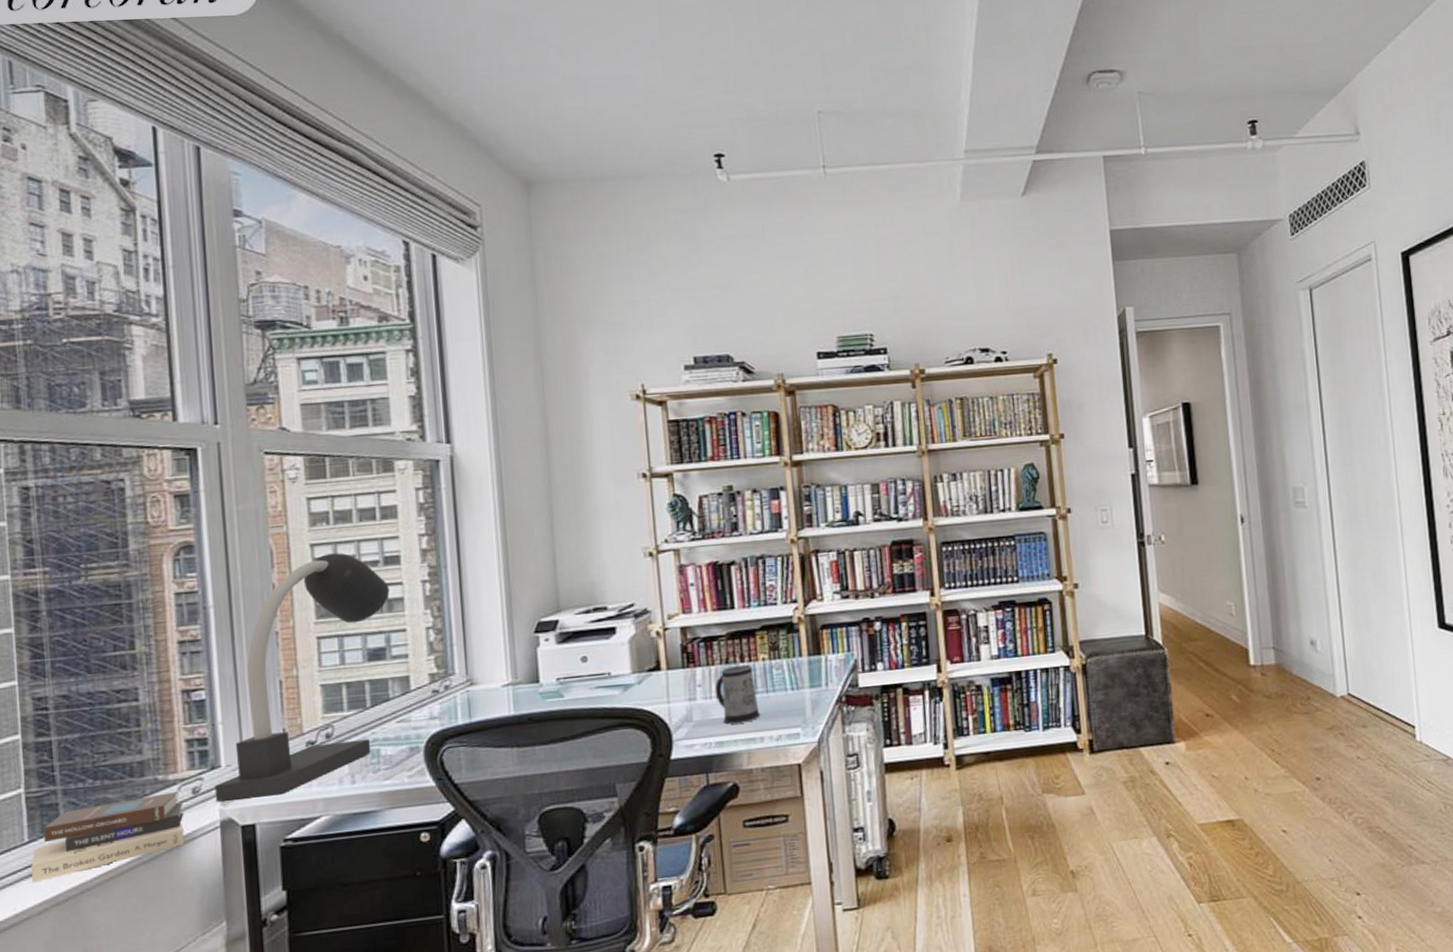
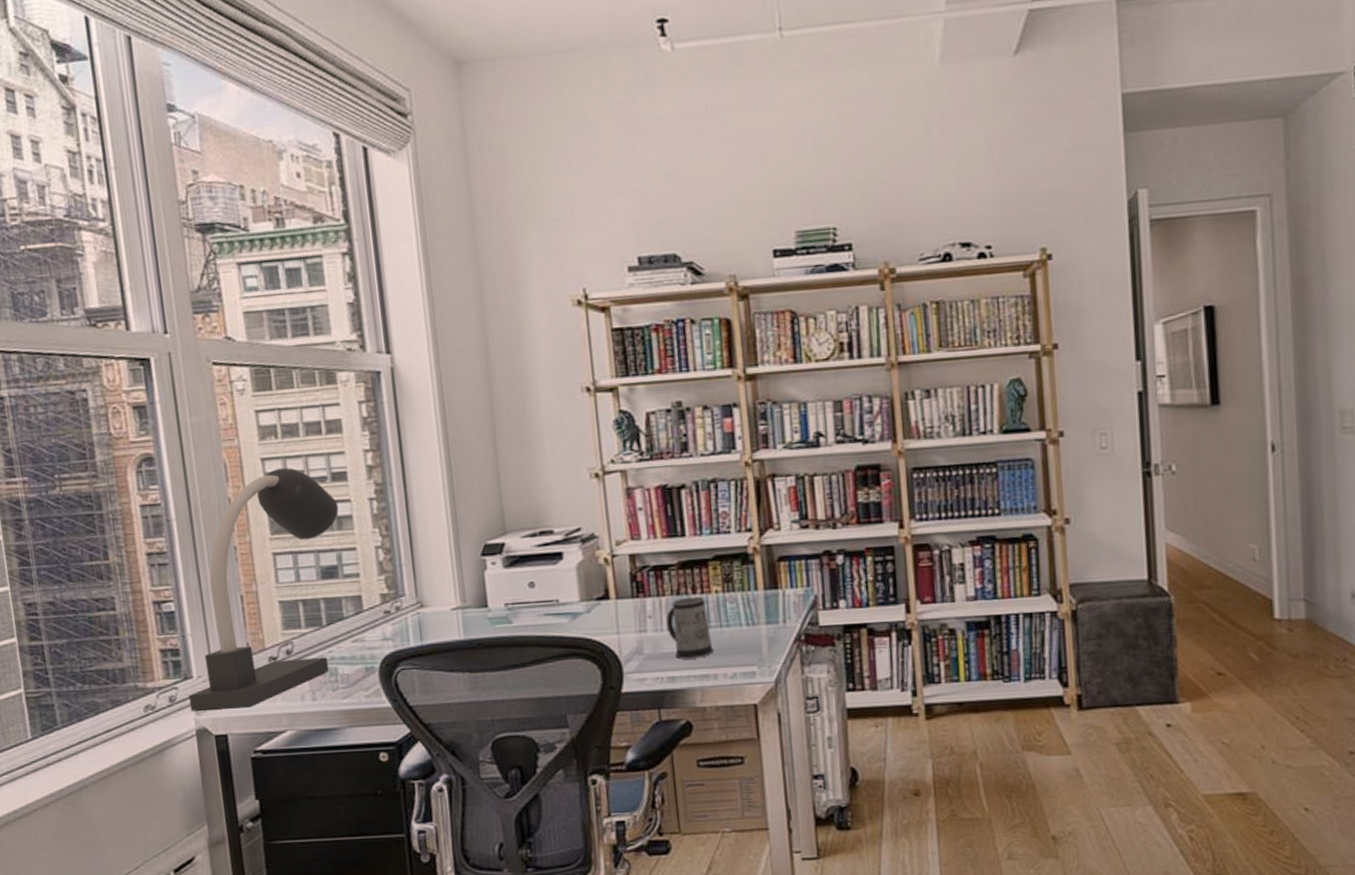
books: present [31,792,185,883] -> none [35,699,166,777]

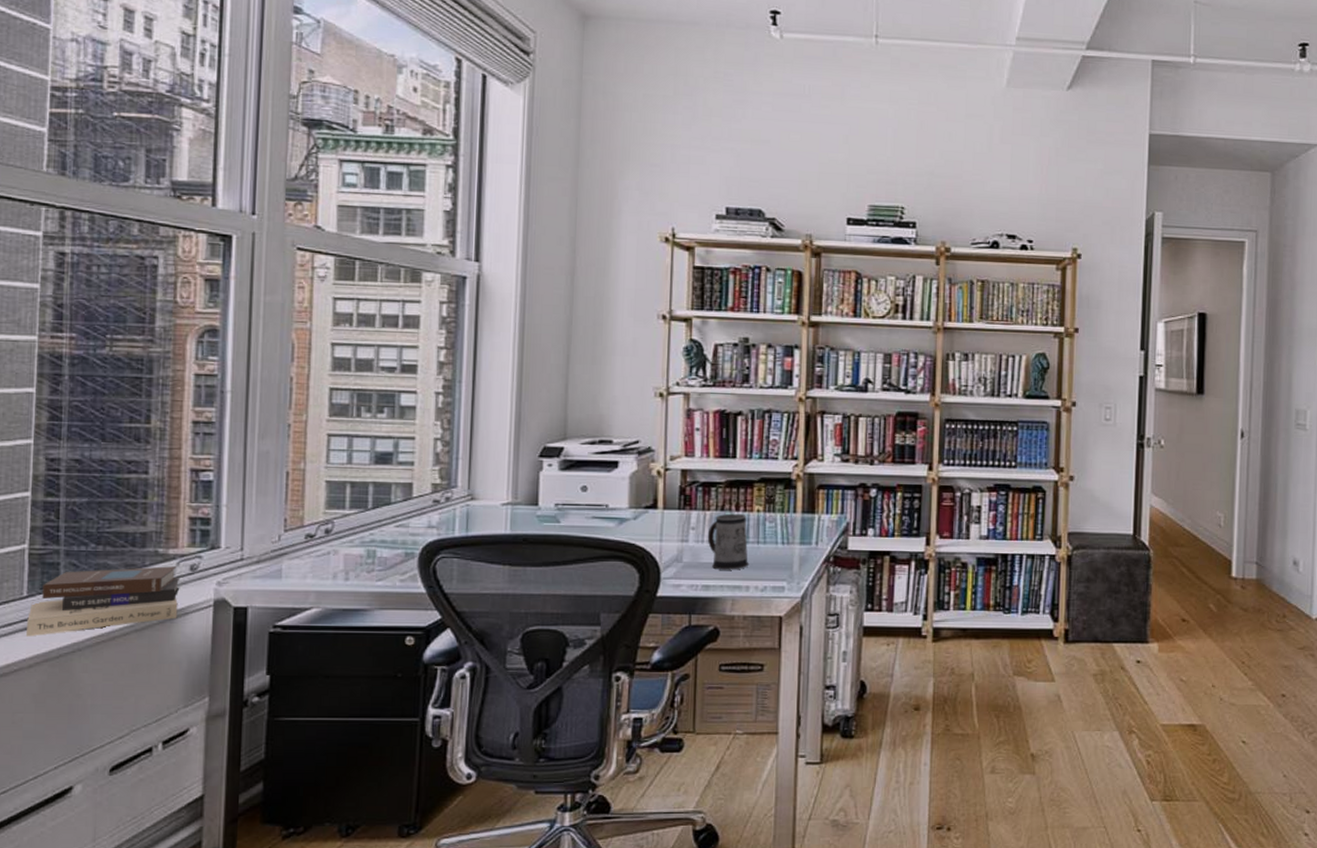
books: none [35,699,166,777] -> present [27,566,180,637]
desk lamp: present [188,467,339,711] -> none [212,354,403,582]

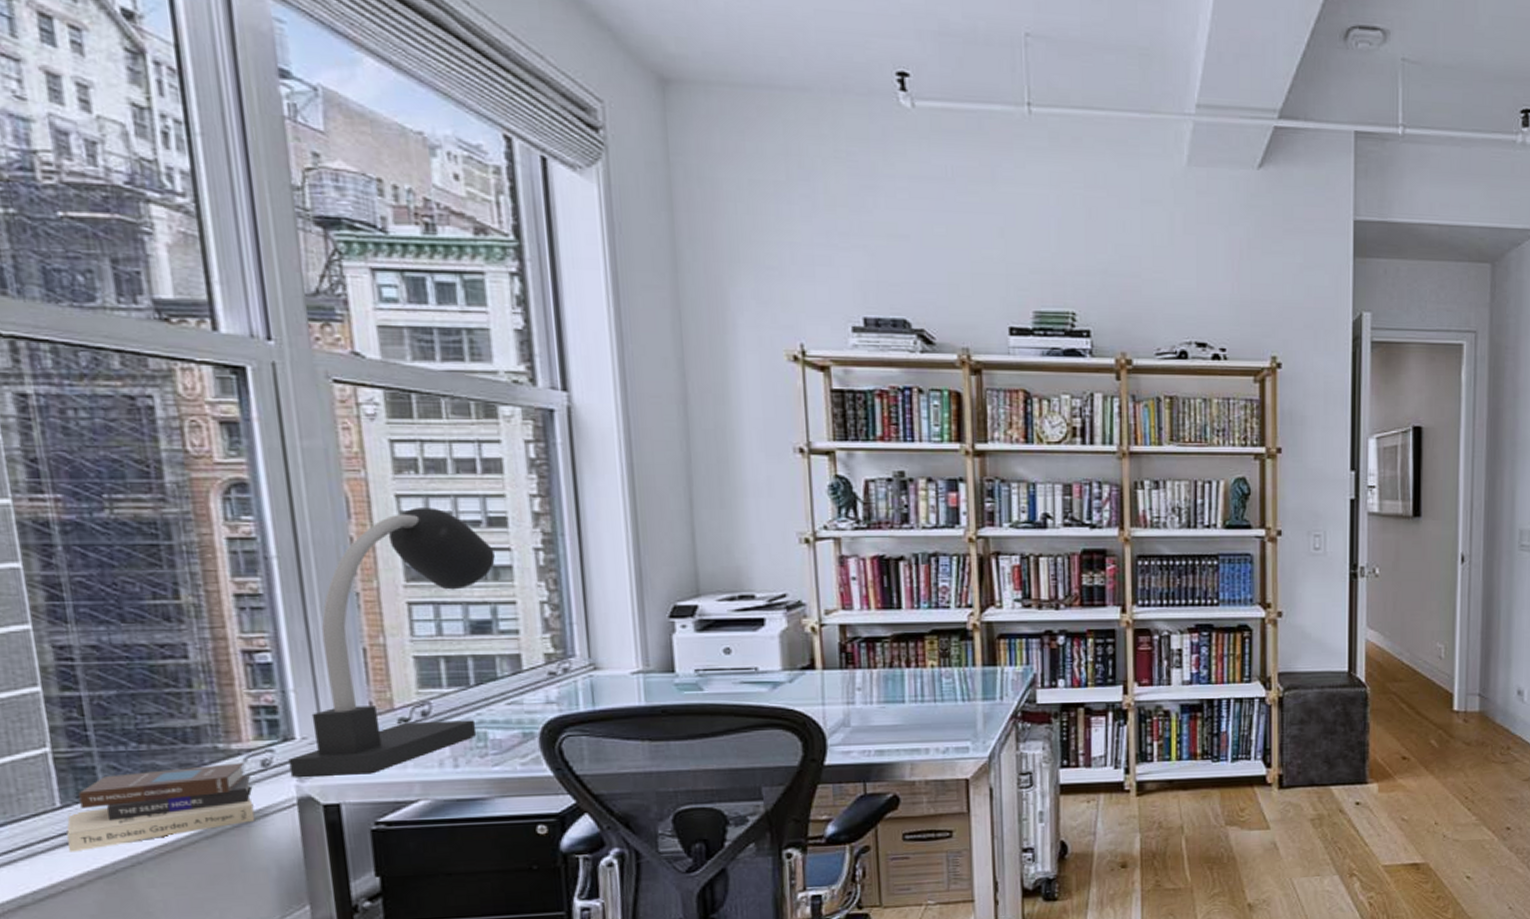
desk lamp: none [212,354,403,582] -> present [288,508,495,777]
mug: present [707,513,749,570] -> none [876,670,927,733]

